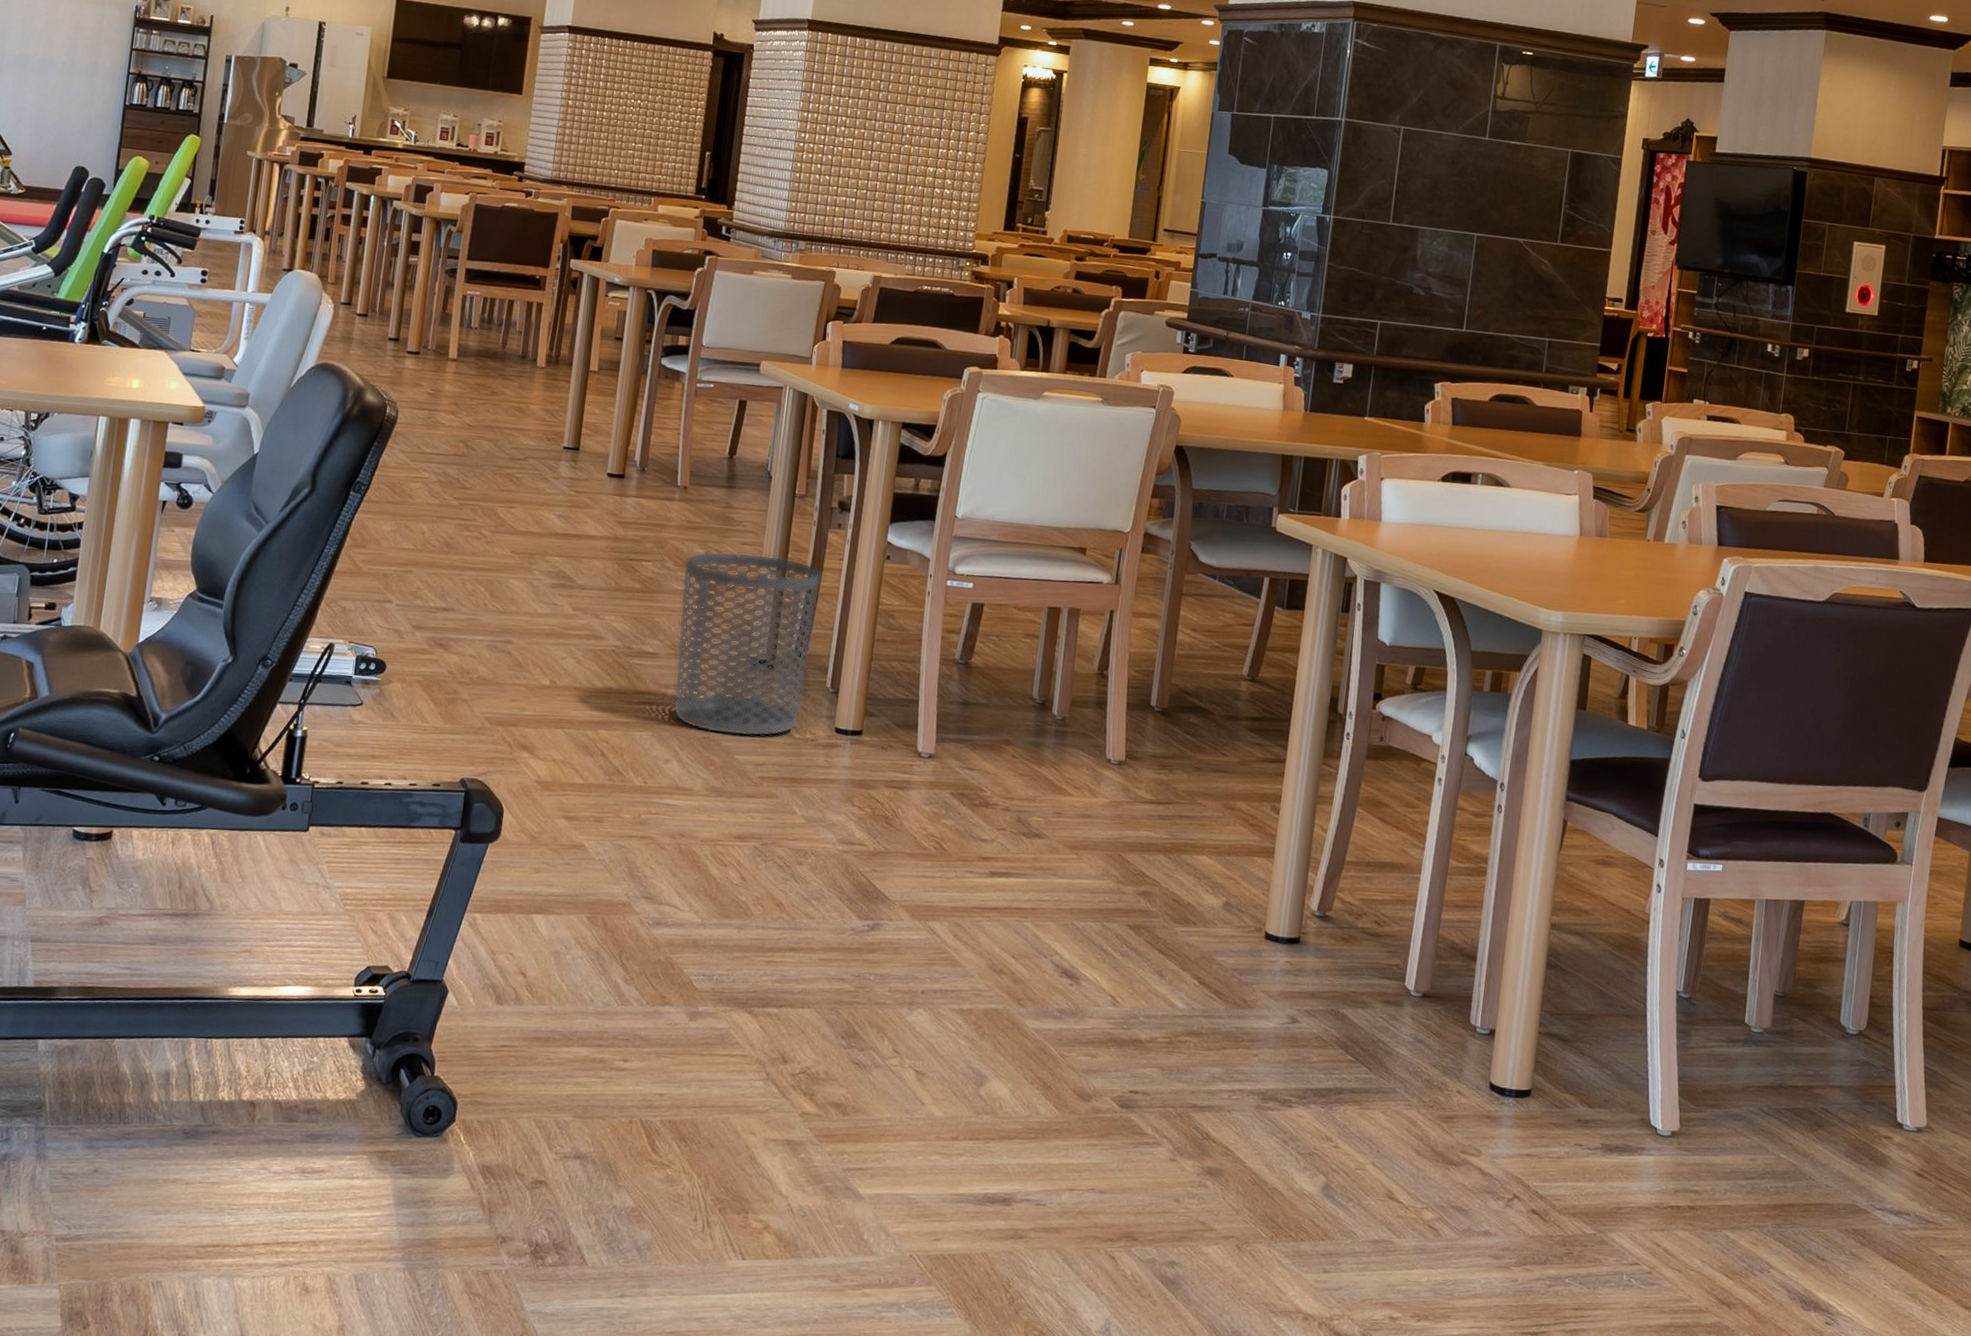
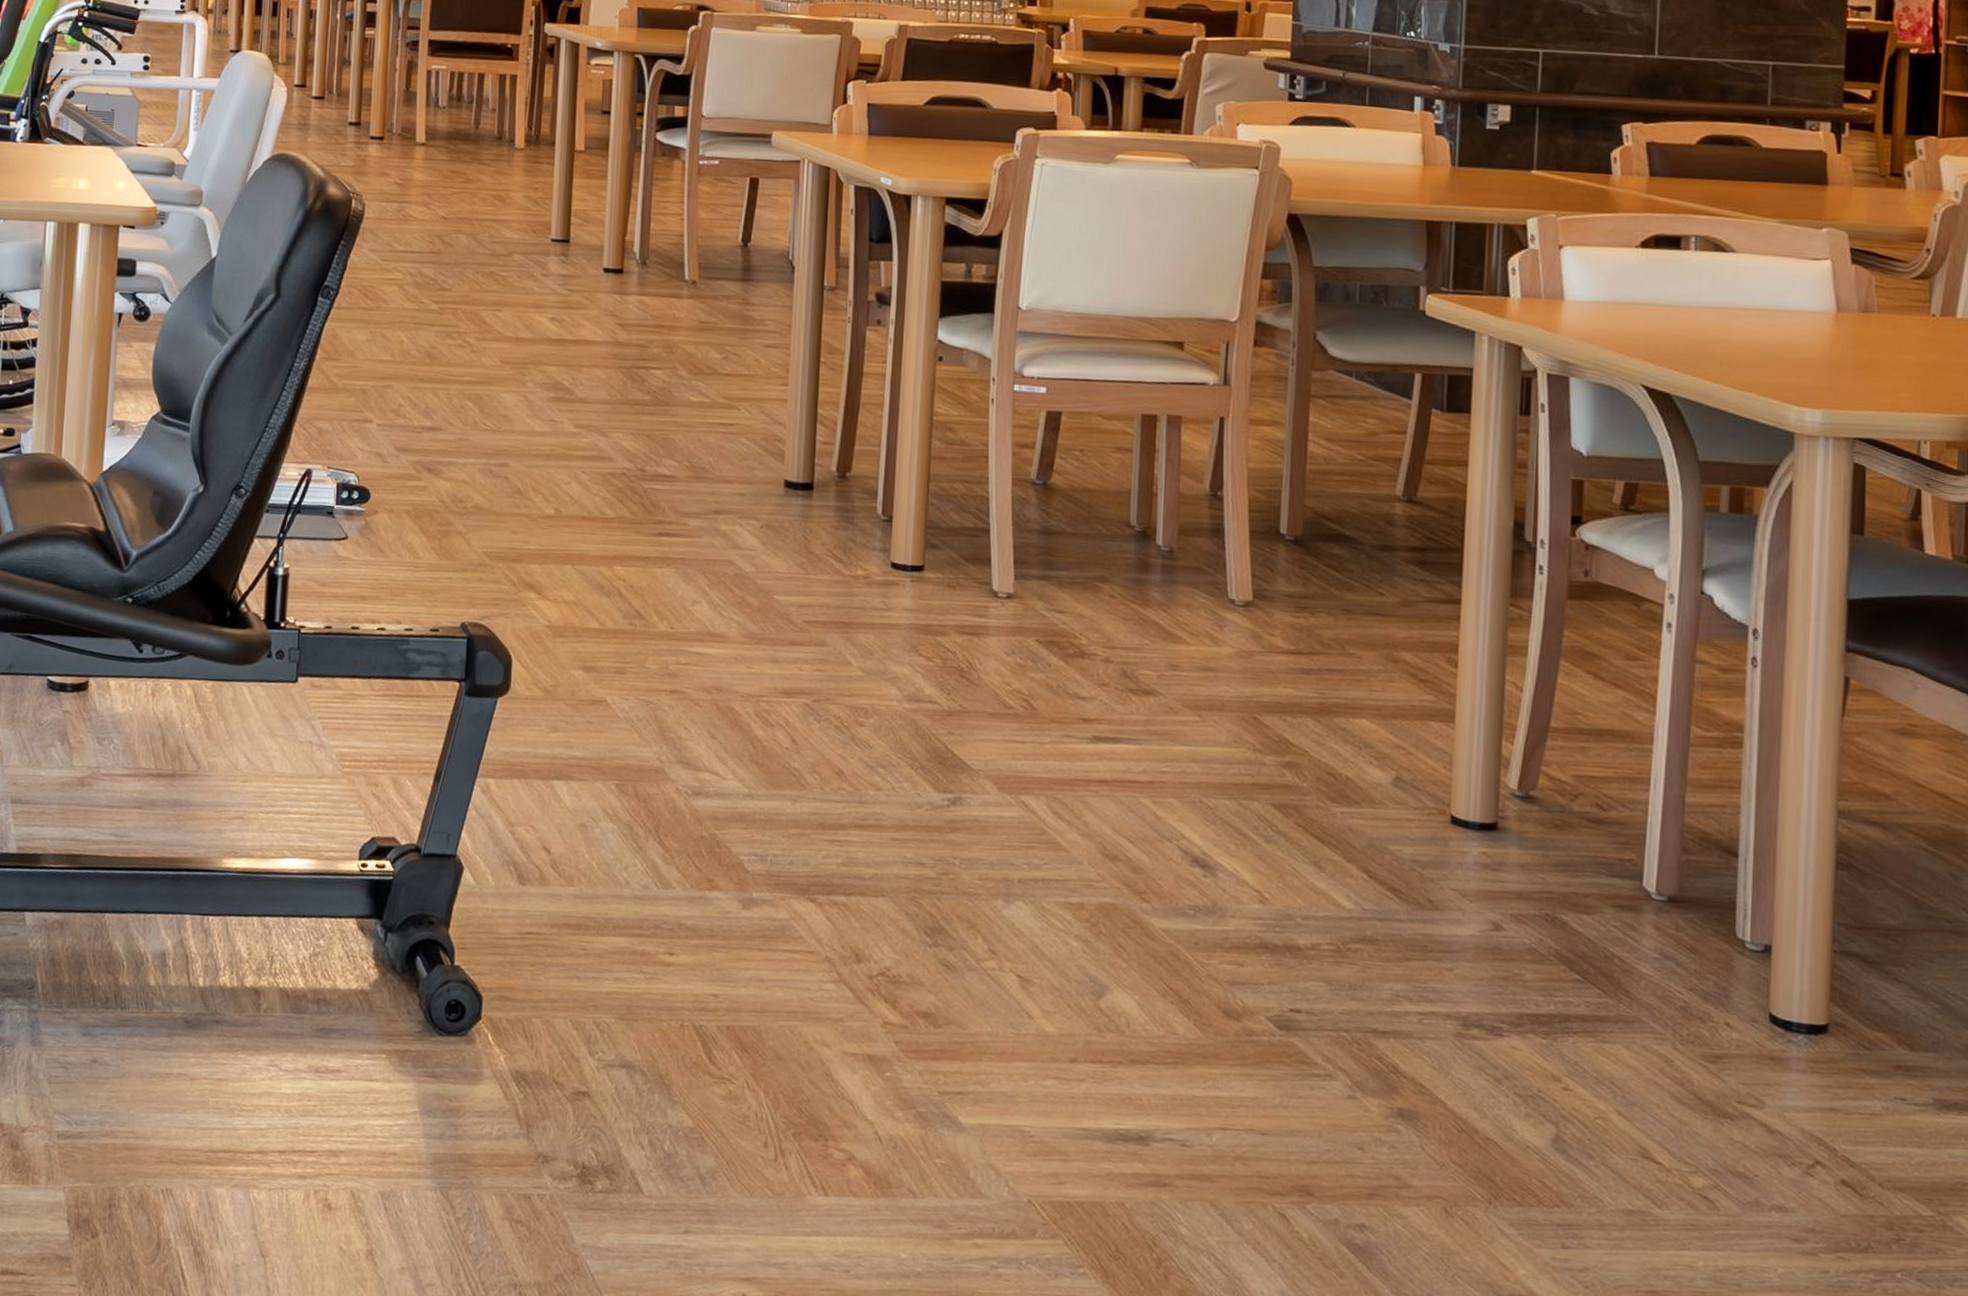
waste bin: present [673,551,822,737] -> none [697,355,862,574]

